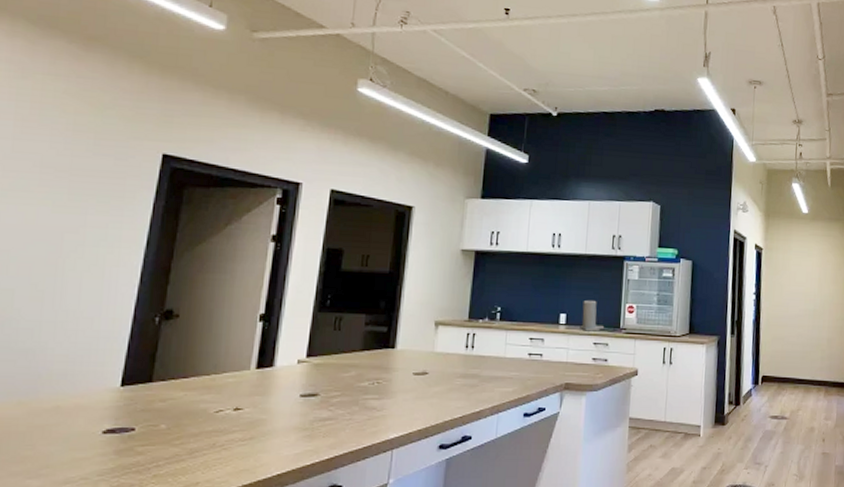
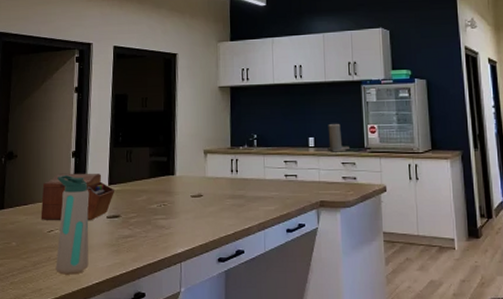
sewing box: none [206,340,315,400] -> present [41,173,115,221]
water bottle: none [222,342,279,465] -> present [55,174,89,275]

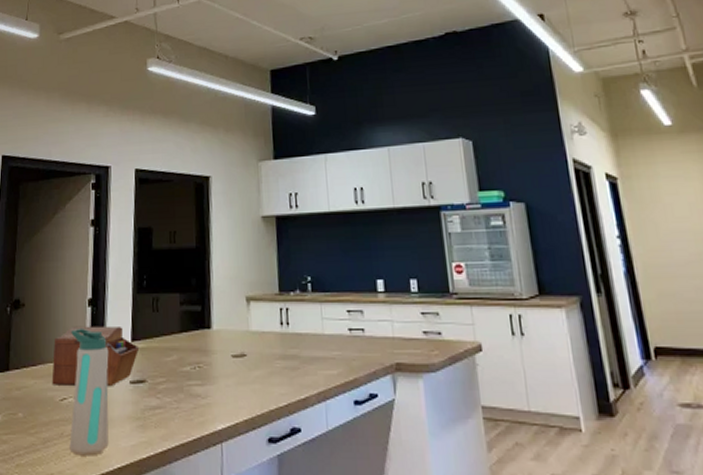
paper towel: present [327,124,351,152] -> none [400,262,432,299]

